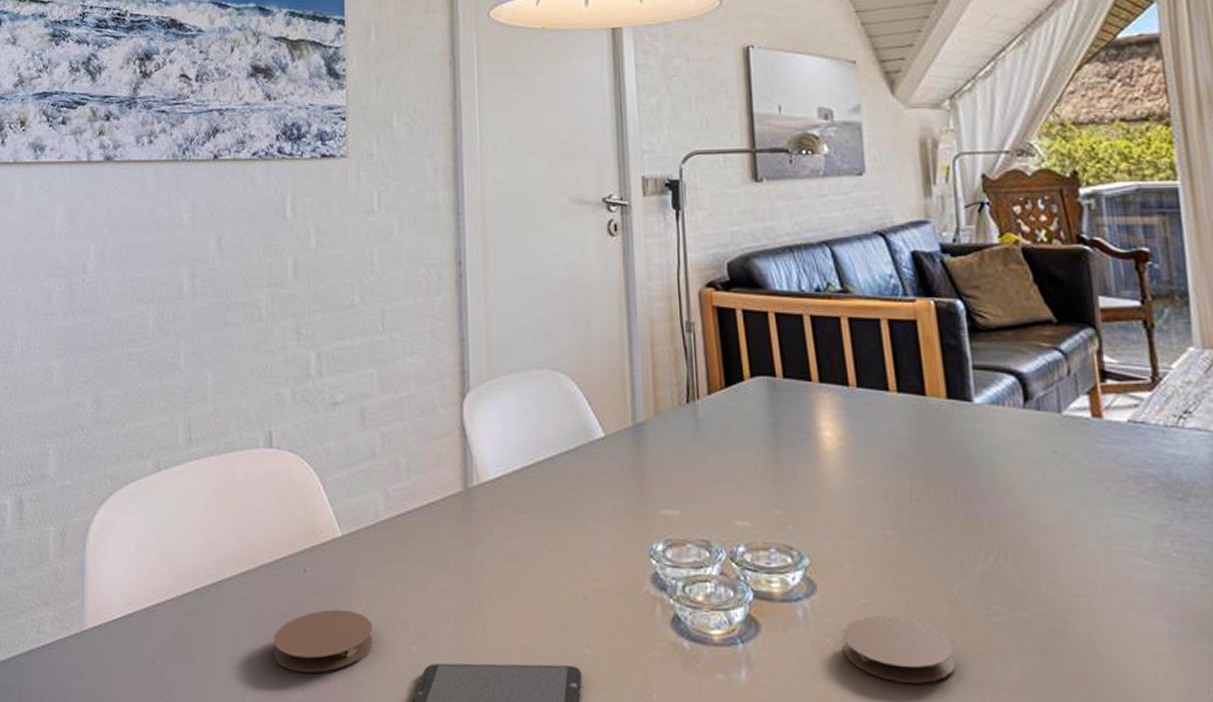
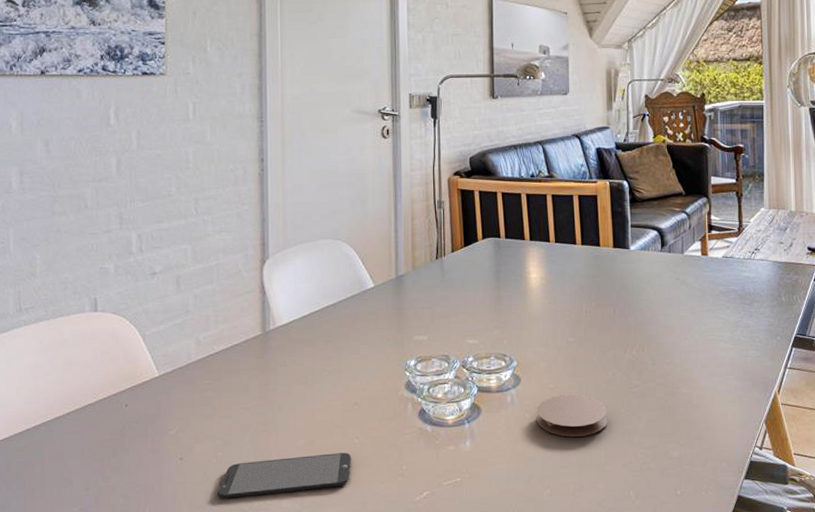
coaster: present [274,609,373,673] -> none [99,432,185,483]

